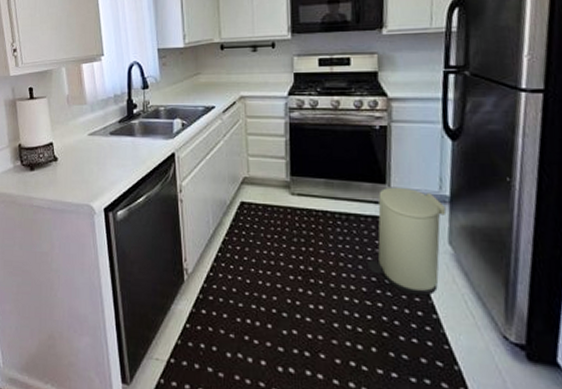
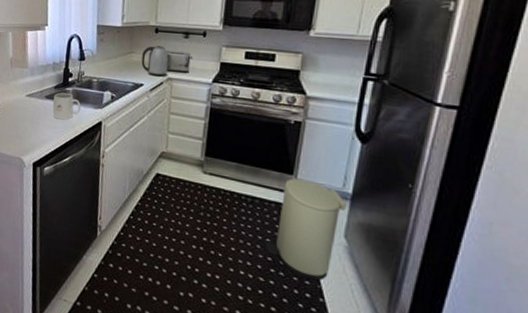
mug: none [119,127,150,156] -> present [52,92,81,120]
kettle: none [210,63,239,96] -> present [141,46,169,77]
toaster: none [237,67,263,89] -> present [166,51,192,73]

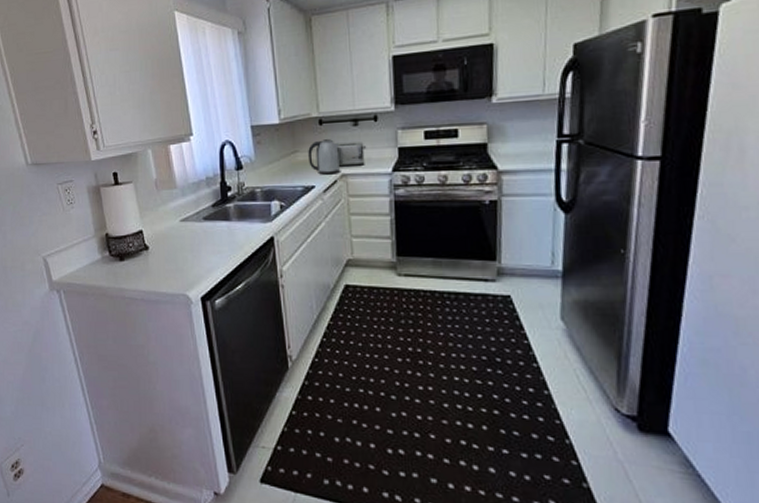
mug: present [52,92,81,120] -> none [213,210,246,242]
pedal bin: present [265,178,347,281] -> none [478,263,559,373]

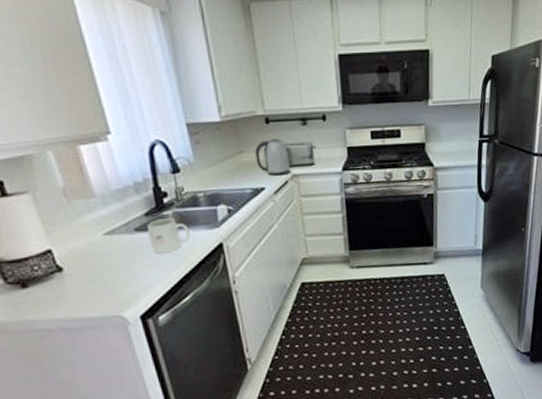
mug: none [213,210,246,242] -> present [147,218,190,254]

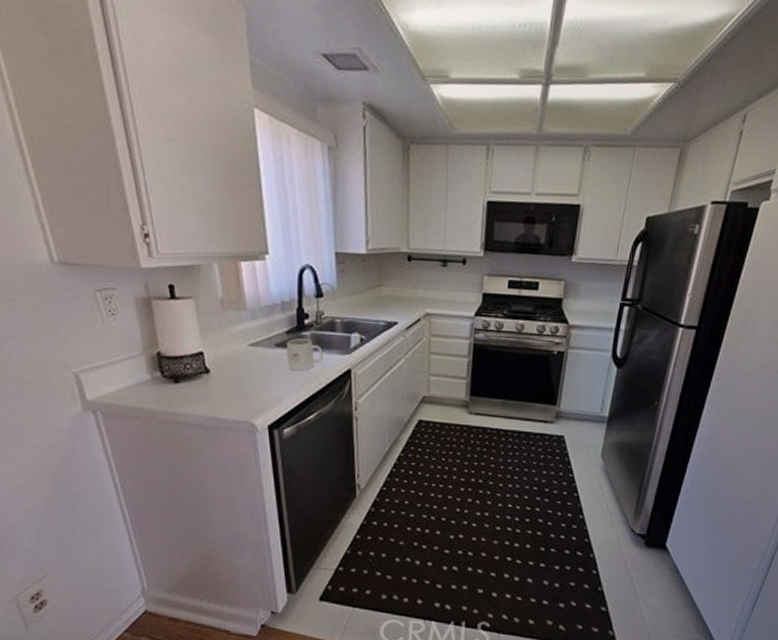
kettle: present [255,139,290,176] -> none [394,276,426,313]
toaster: present [286,141,316,167] -> none [423,282,452,307]

